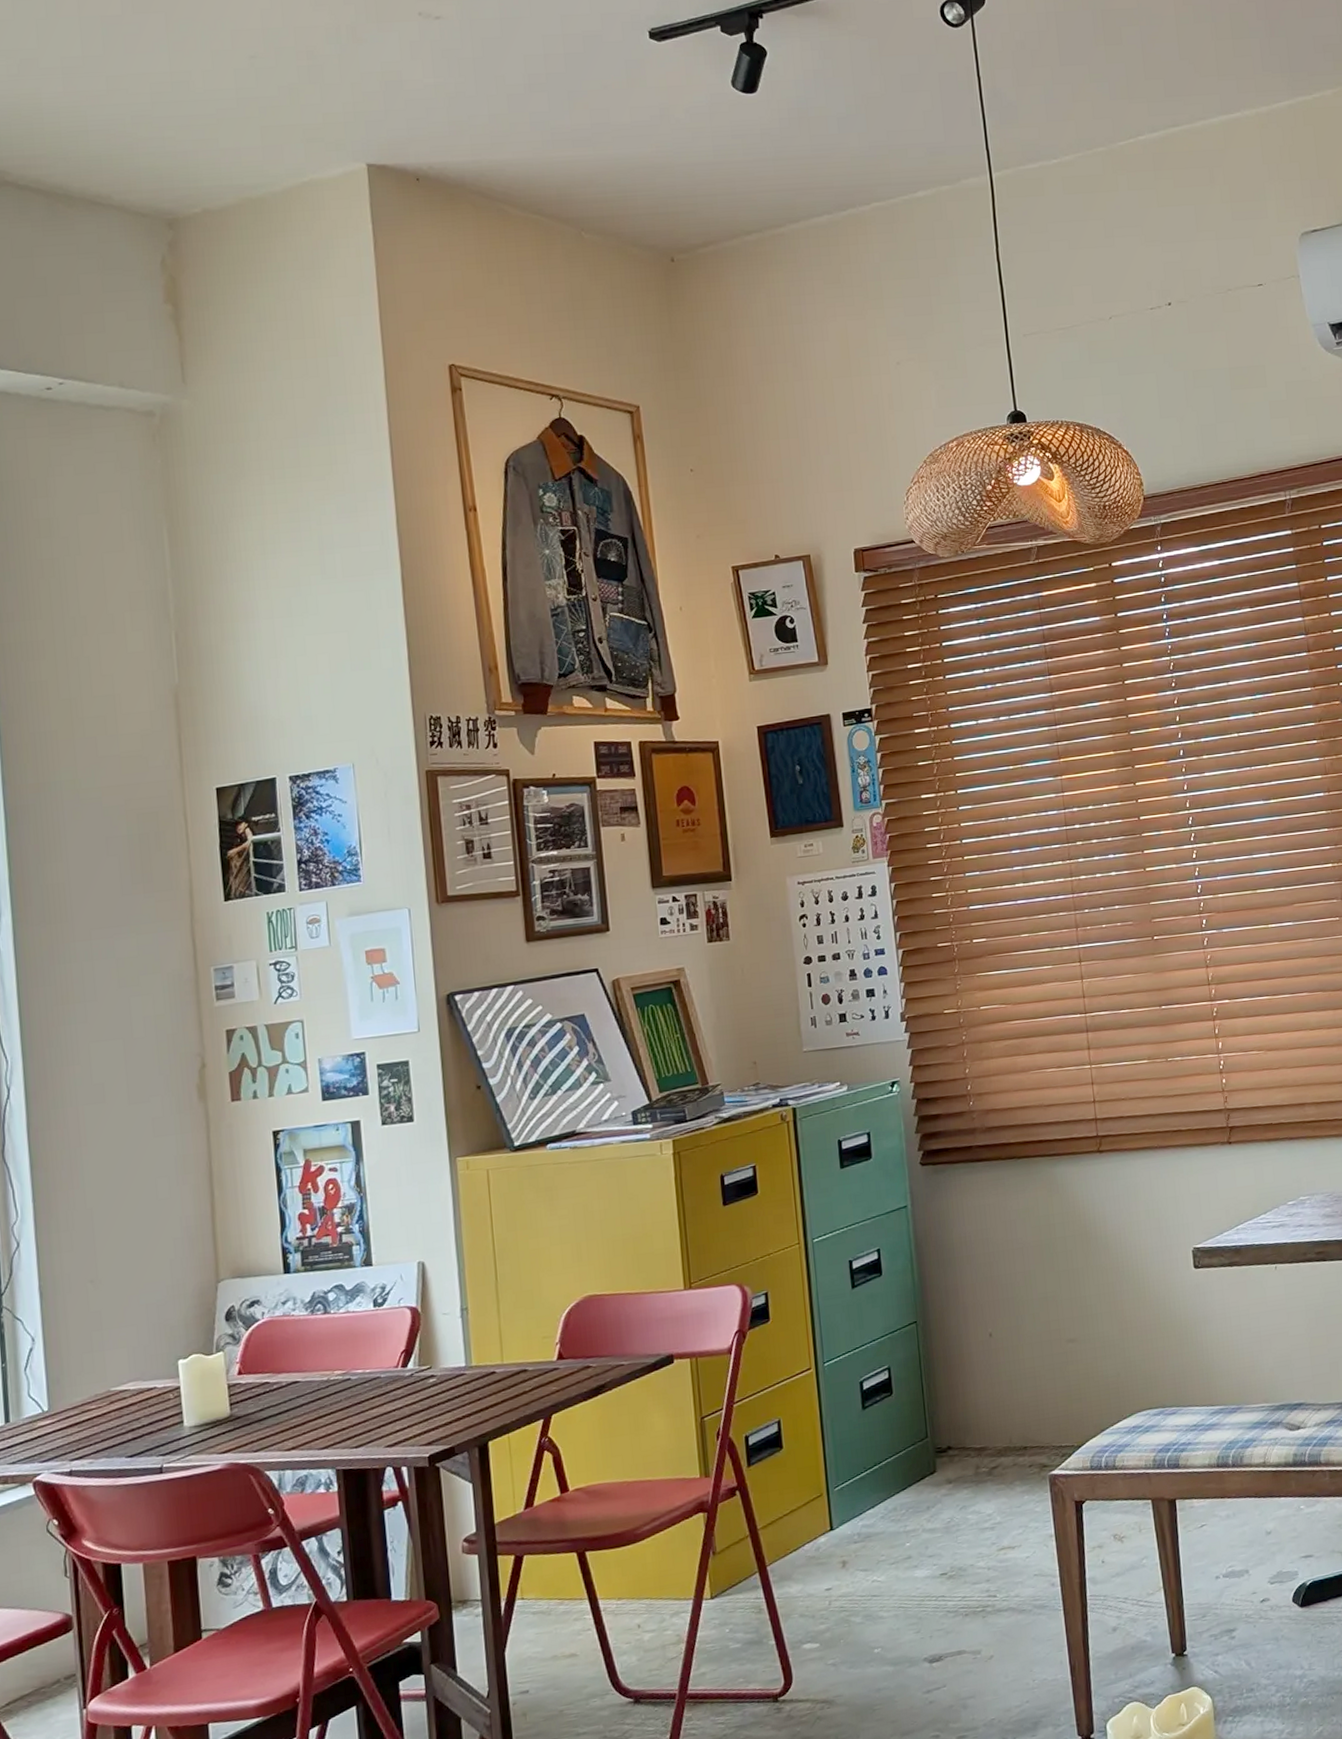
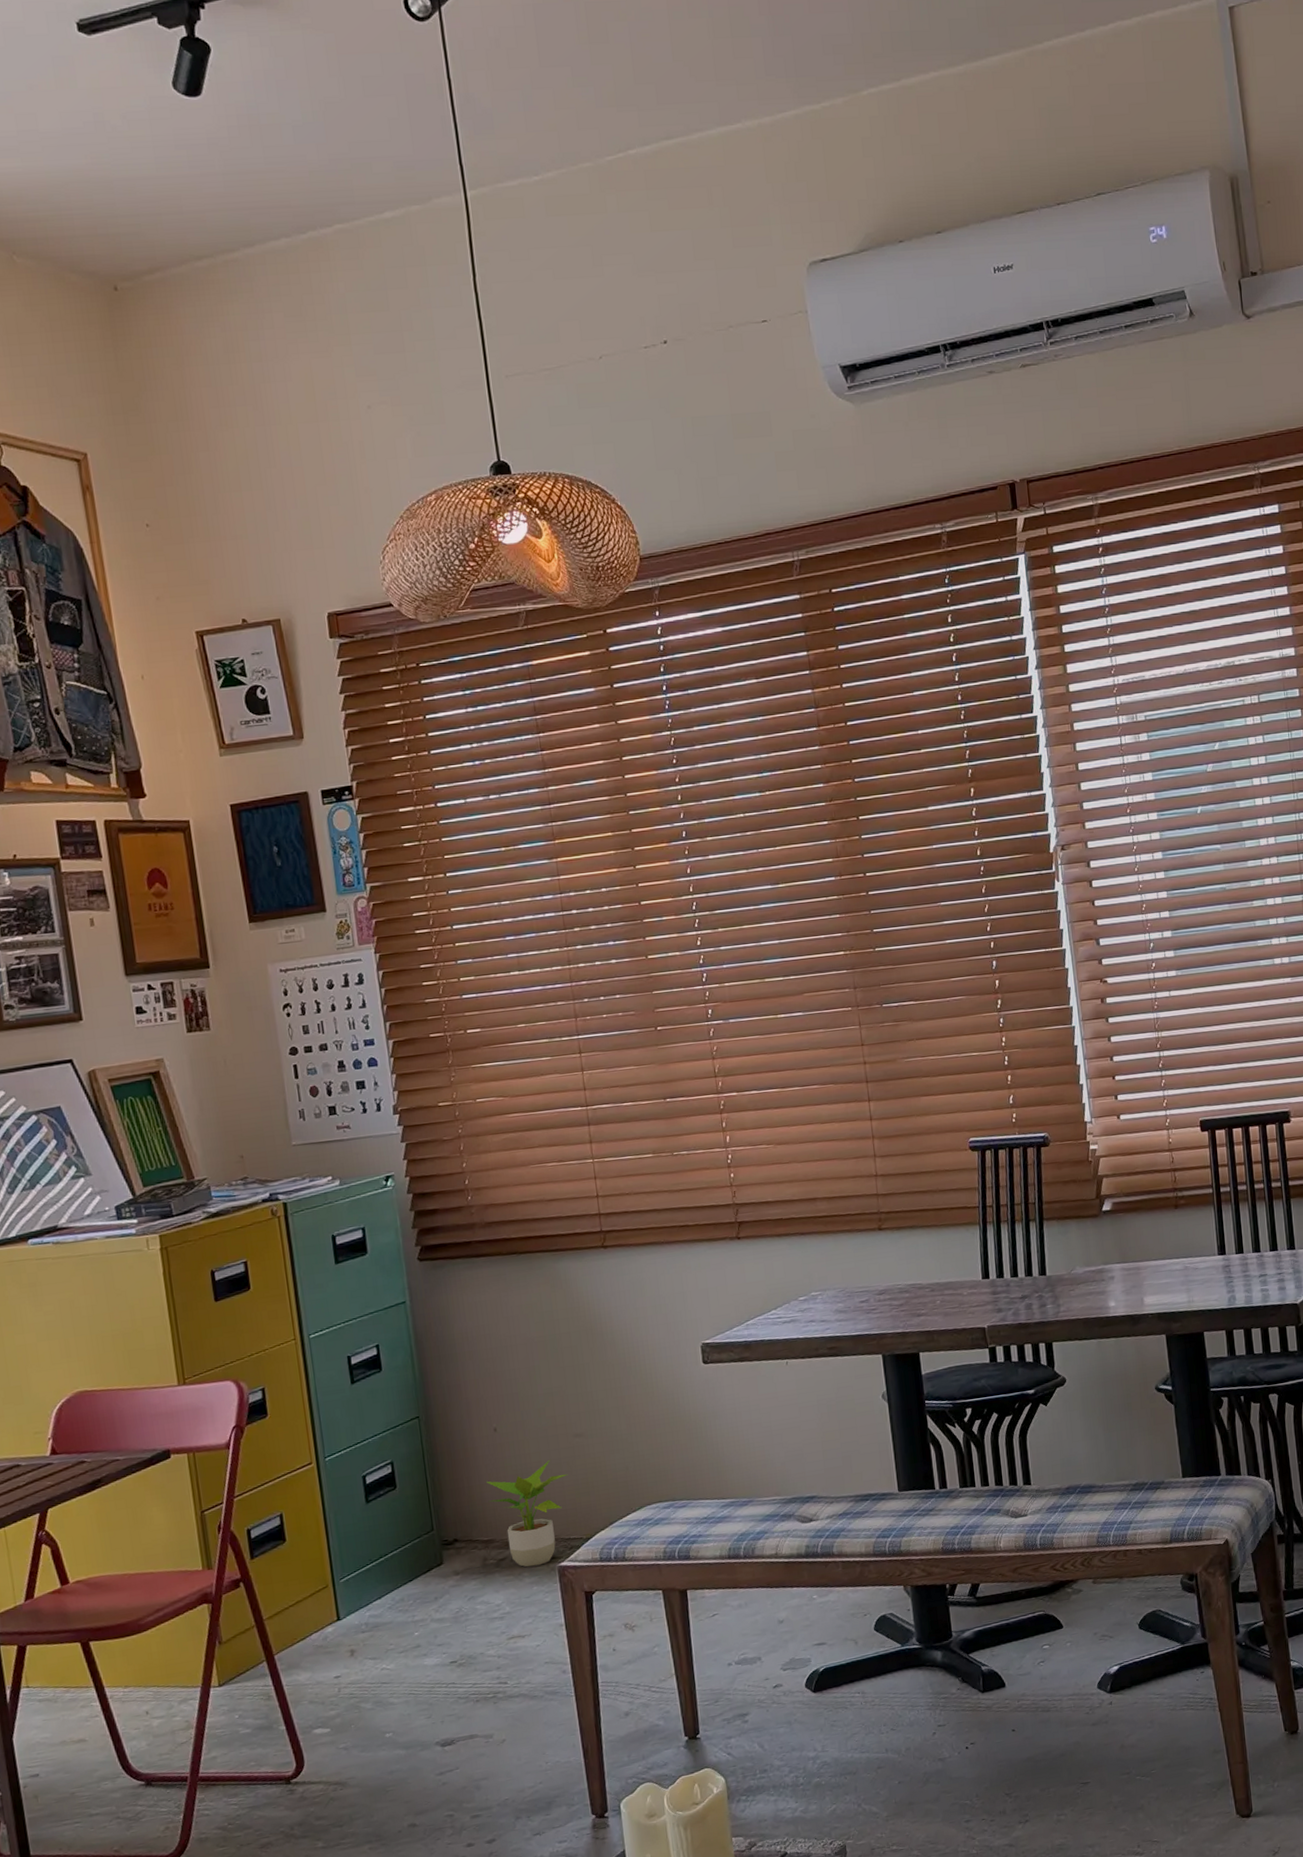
potted plant: none [980,1365,1061,1476] -> present [485,1459,568,1568]

